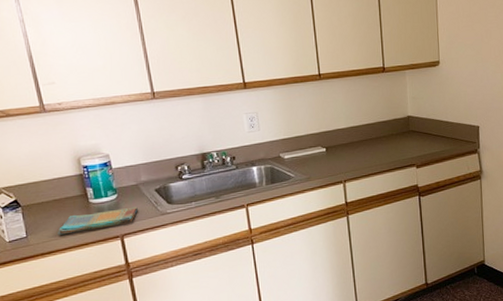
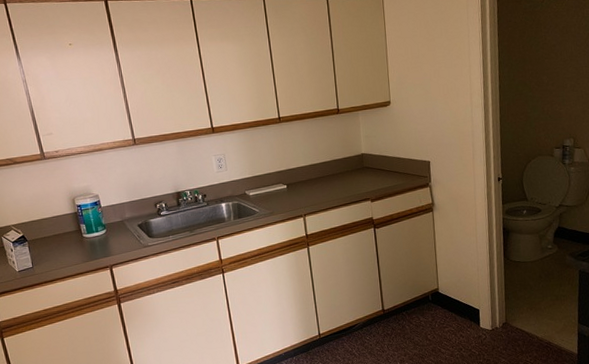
dish towel: present [57,206,138,235] -> none [57,240,124,266]

